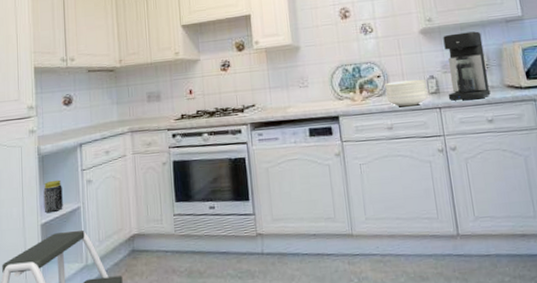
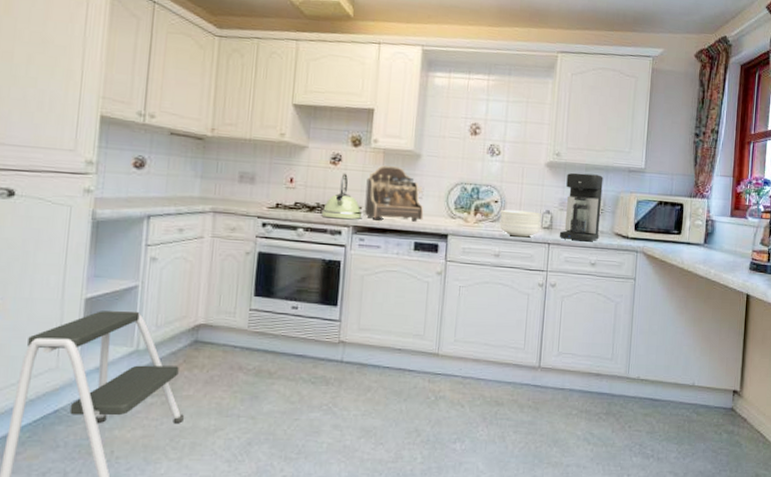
jar: present [43,179,63,214] -> none [91,251,119,288]
kettle: none [221,76,257,120] -> present [321,173,362,220]
spice rack: none [255,61,313,115] -> present [364,165,424,222]

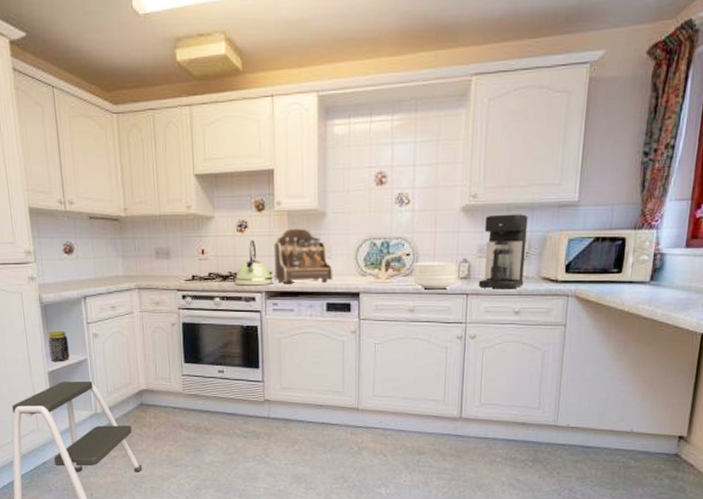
jar: none [91,251,119,288] -> present [48,330,70,362]

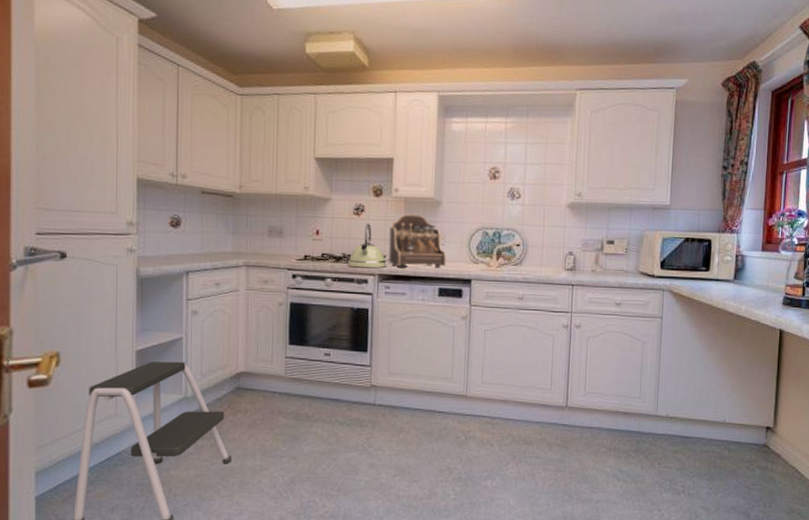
jar: present [48,330,70,362] -> none [140,306,163,340]
bowl: present [413,262,459,290] -> none [522,252,565,280]
coffee maker: present [478,214,528,289] -> none [582,212,627,282]

